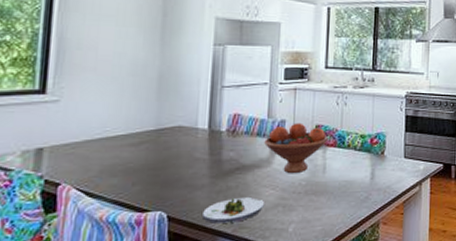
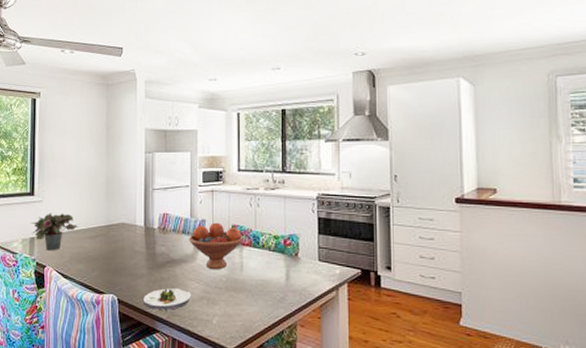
potted plant: none [37,116,114,164] -> present [30,213,78,251]

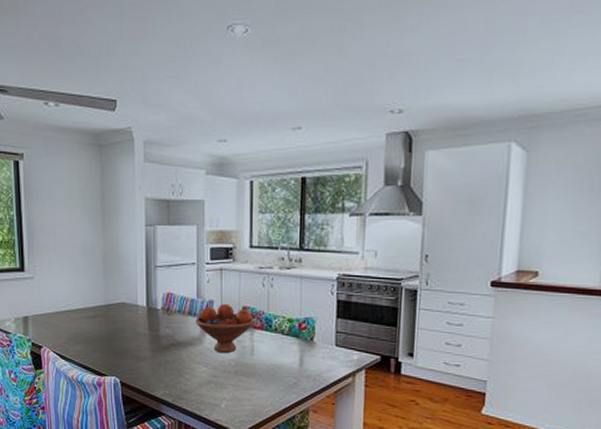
potted plant: present [30,213,78,251] -> none [22,290,74,331]
salad plate: present [143,287,192,310] -> none [148,371,199,393]

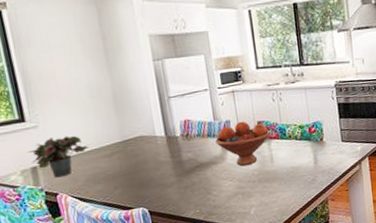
potted plant: none [22,290,74,331] -> present [27,136,88,178]

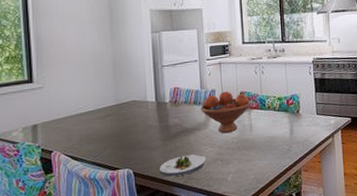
potted plant: present [27,136,88,178] -> none [31,97,85,136]
salad plate: none [177,188,227,214] -> present [160,153,207,177]

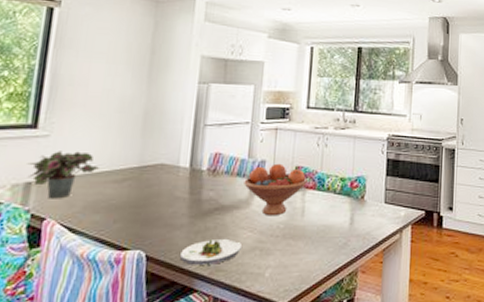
potted plant: none [31,97,85,136] -> present [27,151,99,199]

